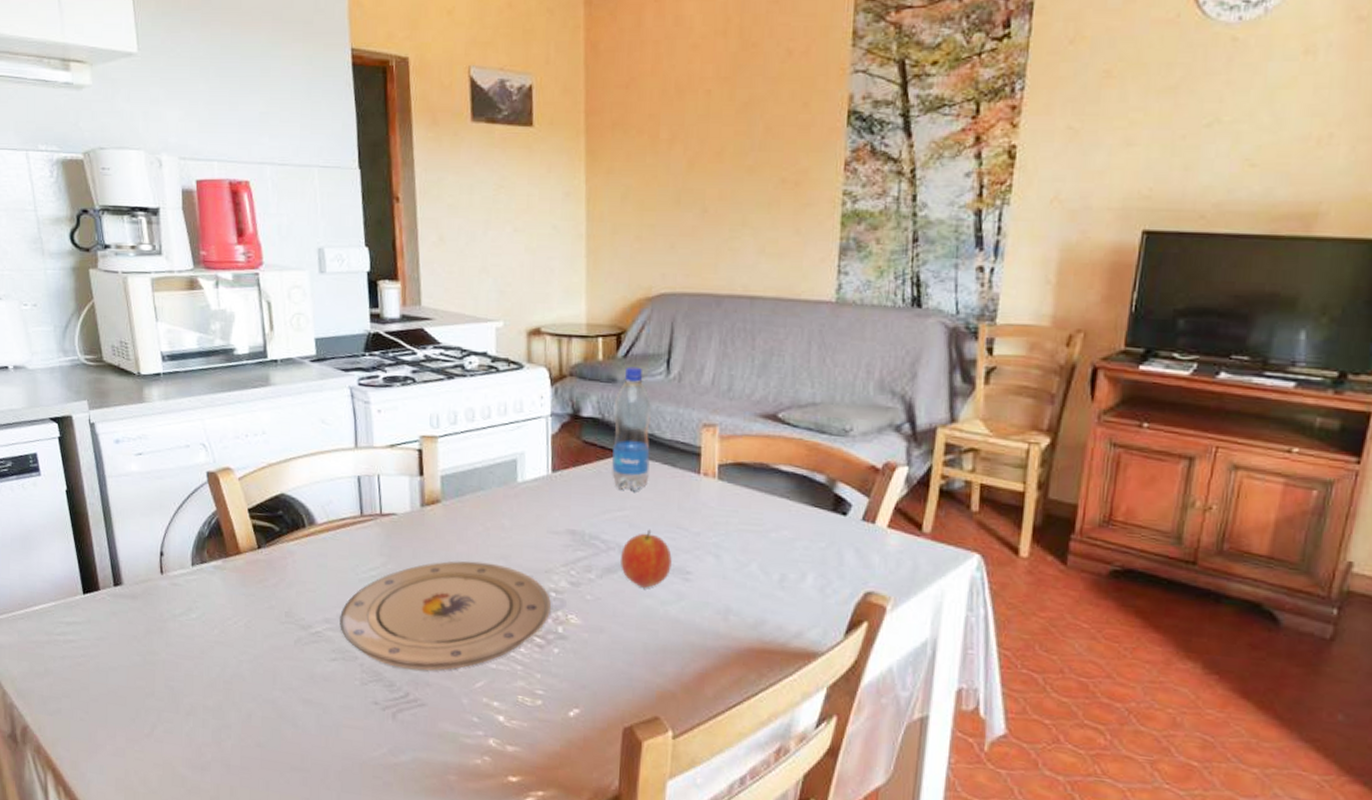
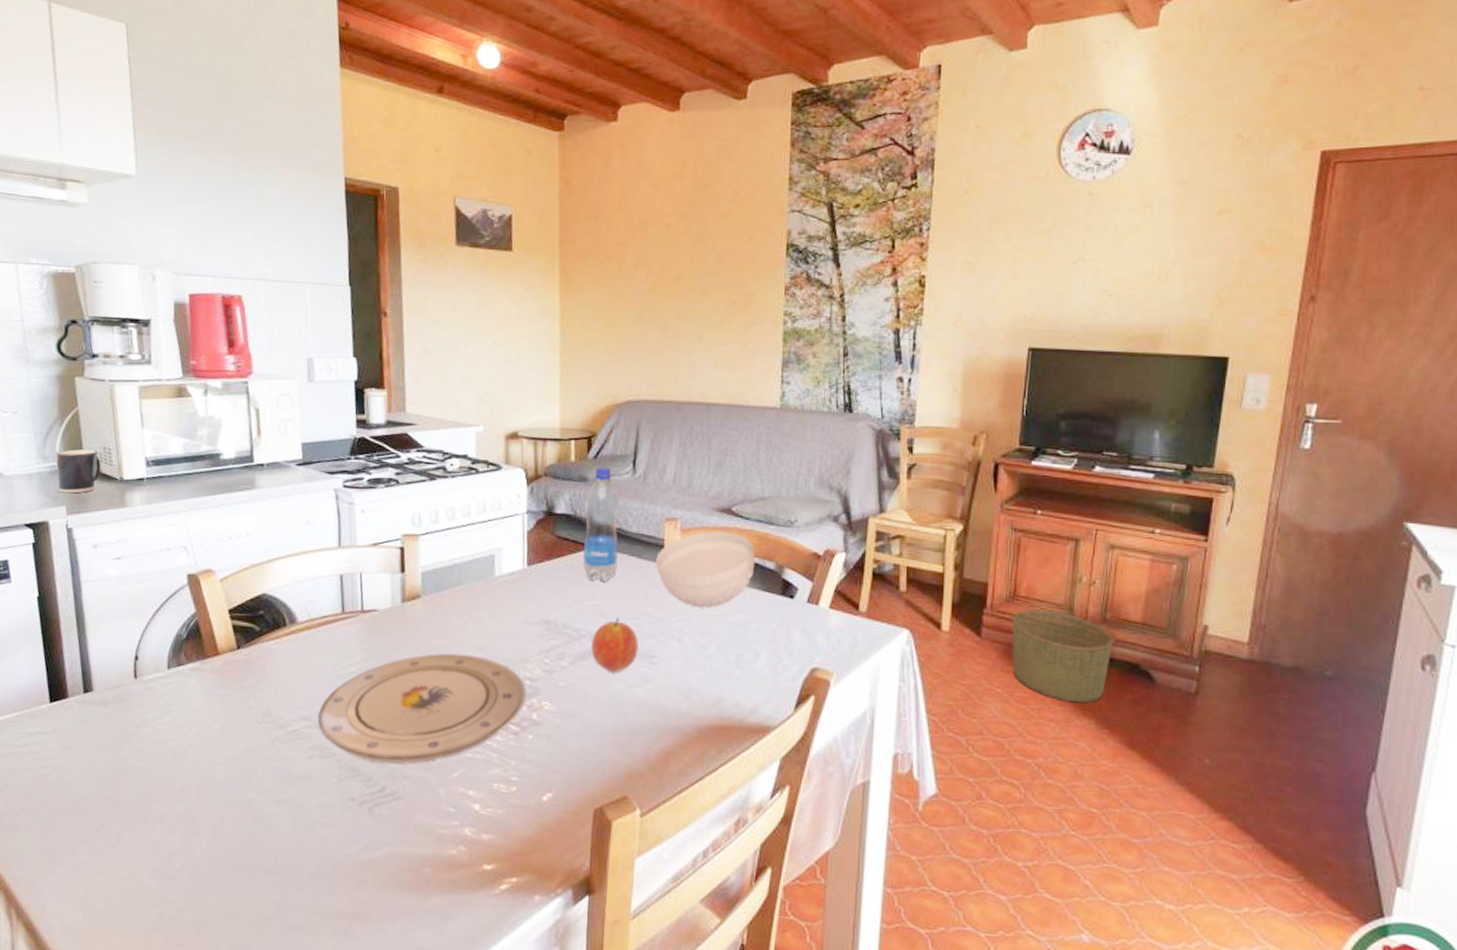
mug: none [75,343,119,388] -> present [55,449,101,494]
bowl: none [691,439,804,523] -> present [656,531,756,608]
basket: none [1102,536,1235,645] -> present [1010,609,1117,703]

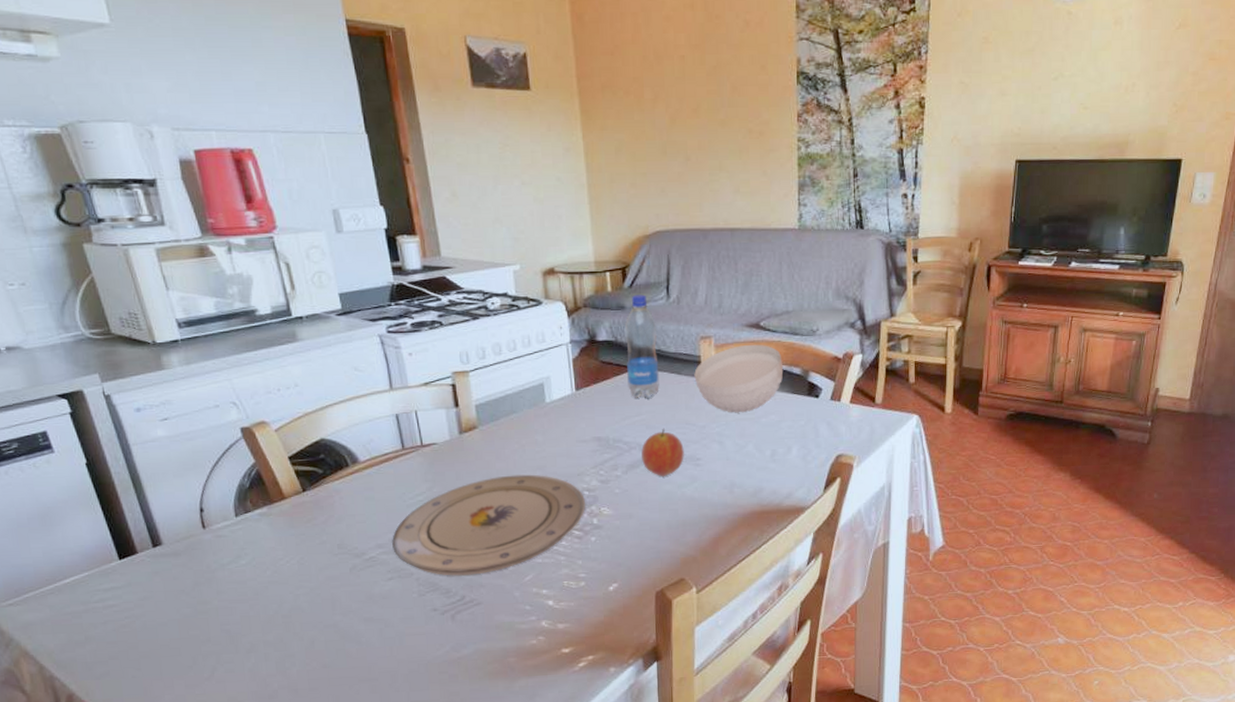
mug: present [55,449,101,494] -> none [77,316,130,361]
basket: present [1010,609,1117,703] -> none [1001,387,1087,461]

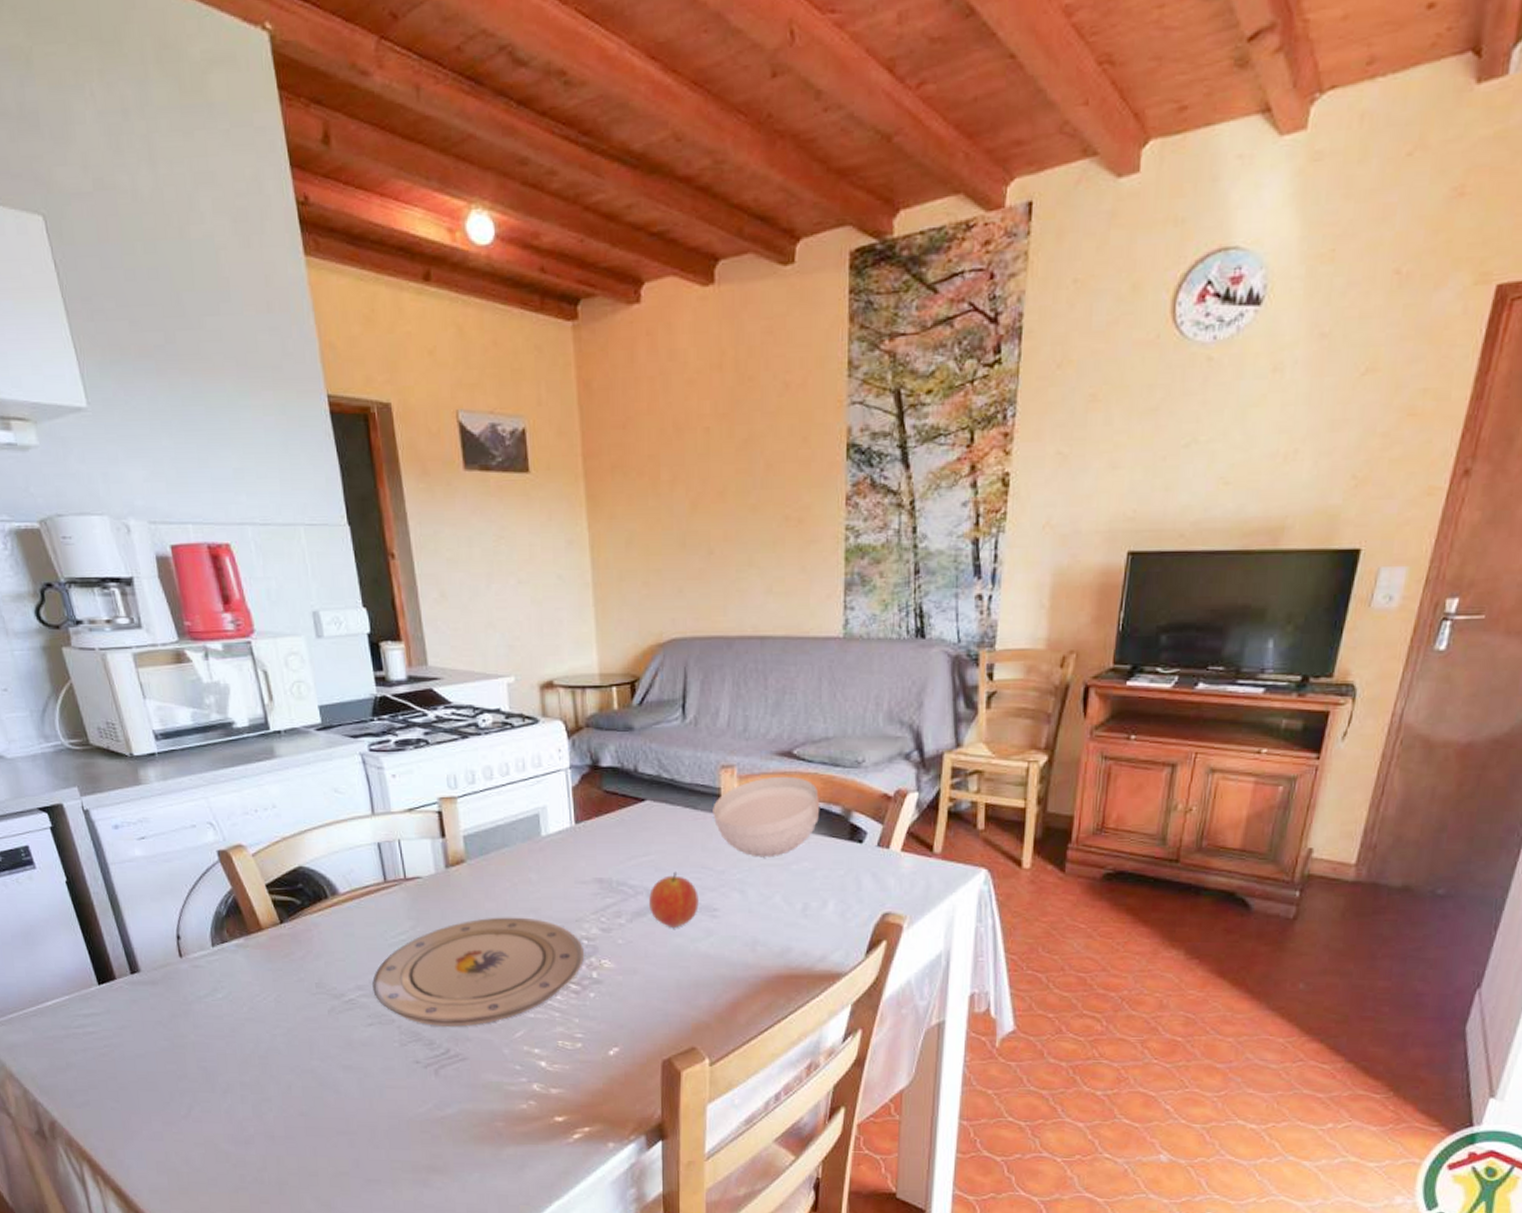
bottle: present [624,294,659,399] -> none [632,714,671,837]

